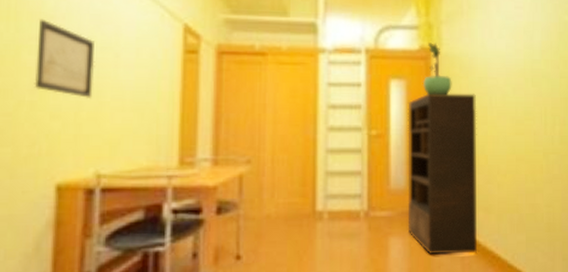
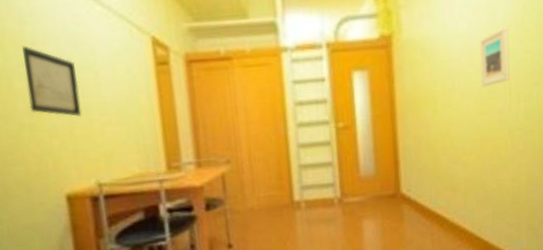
bookshelf: present [407,93,478,255] -> none [371,78,446,233]
potted plant: present [422,42,452,94] -> none [384,29,414,83]
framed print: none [517,51,546,108] -> present [479,26,510,87]

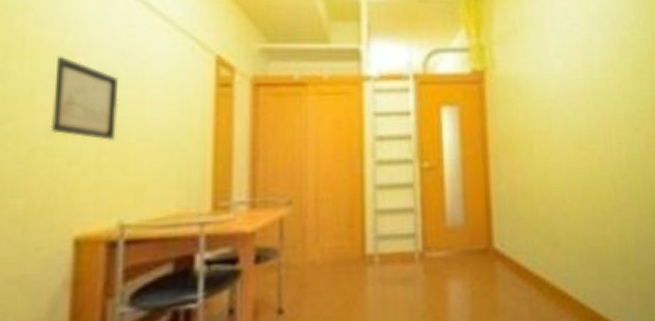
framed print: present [479,26,510,87] -> none [576,69,609,131]

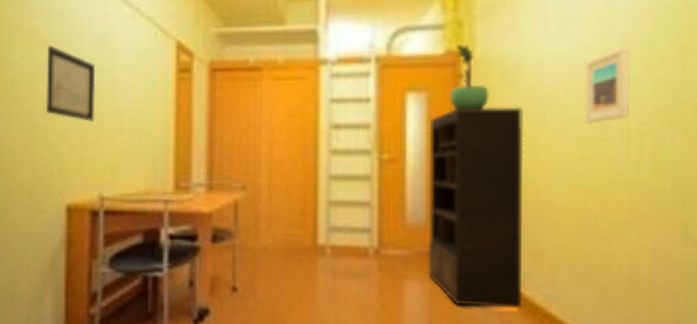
bookshelf: none [461,118,546,298] -> present [428,107,524,309]
potted plant: none [476,65,509,120] -> present [448,44,489,109]
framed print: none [576,69,609,131] -> present [585,46,630,124]

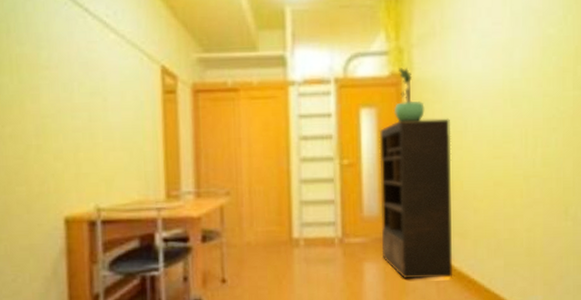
wall art: present [45,45,96,122] -> none [37,69,87,140]
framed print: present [585,46,630,124] -> none [495,69,526,131]

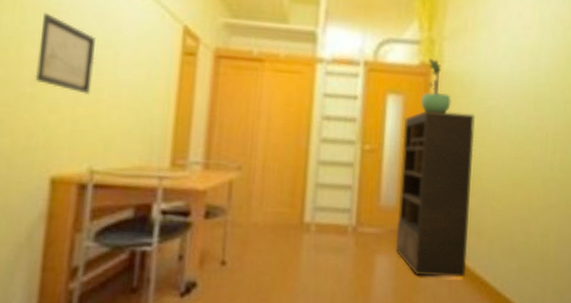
wall art: none [37,69,87,140] -> present [34,12,96,94]

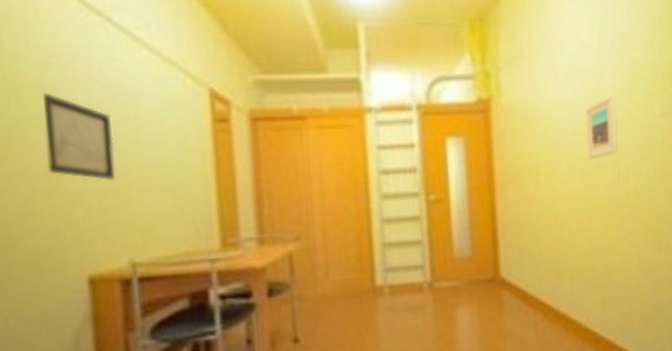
bookshelf: present [395,110,475,278] -> none [467,148,551,324]
potted plant: present [420,58,451,113] -> none [482,93,515,151]
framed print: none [518,74,550,132] -> present [585,95,618,160]

